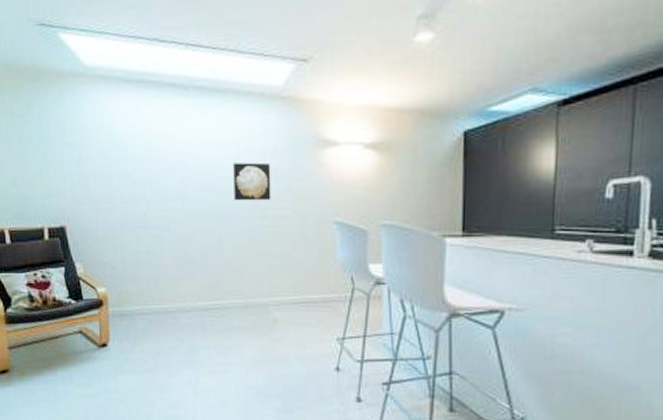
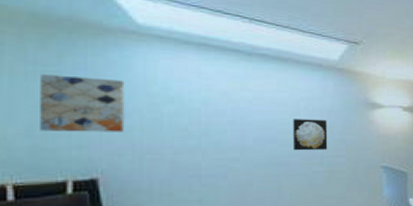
wall art: none [17,125,82,181] -> present [40,74,125,132]

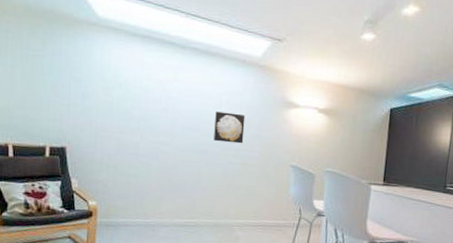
wall art: present [40,74,125,132] -> none [30,58,87,111]

